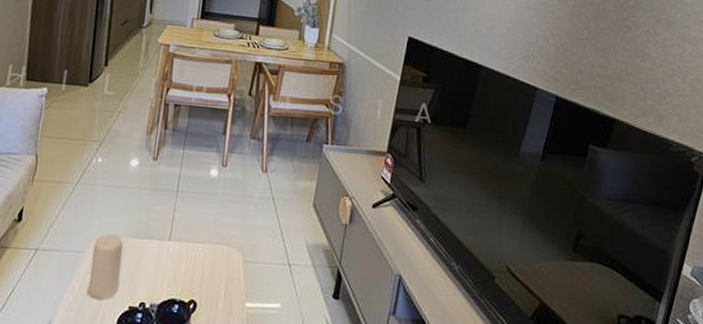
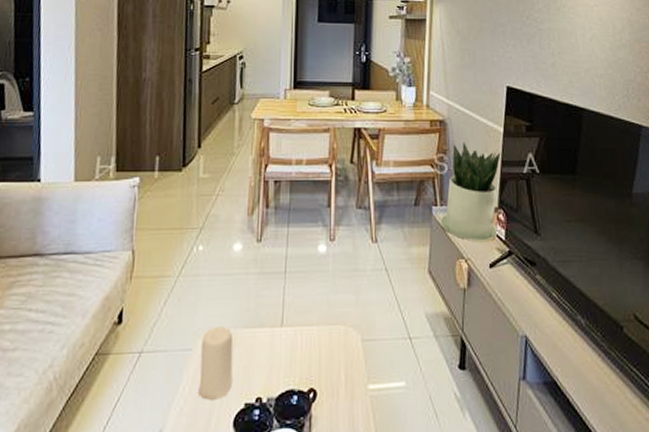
planter: none [328,86,395,184] -> present [439,142,501,243]

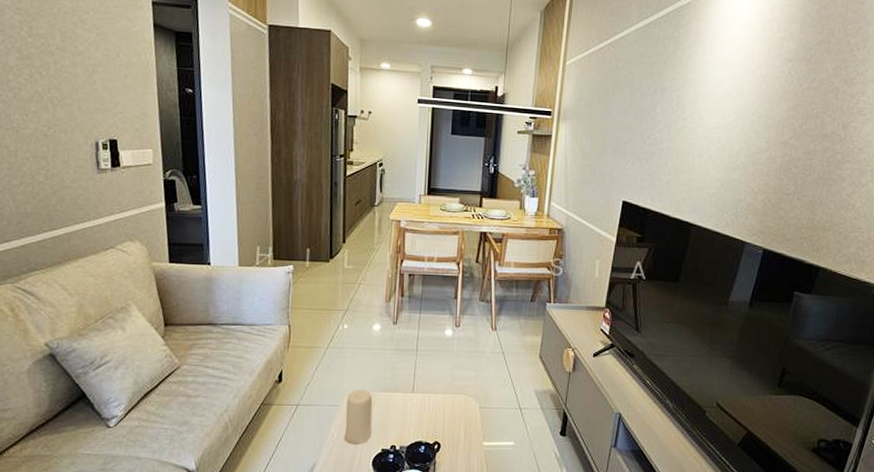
planter: present [439,142,501,243] -> none [552,249,612,336]

